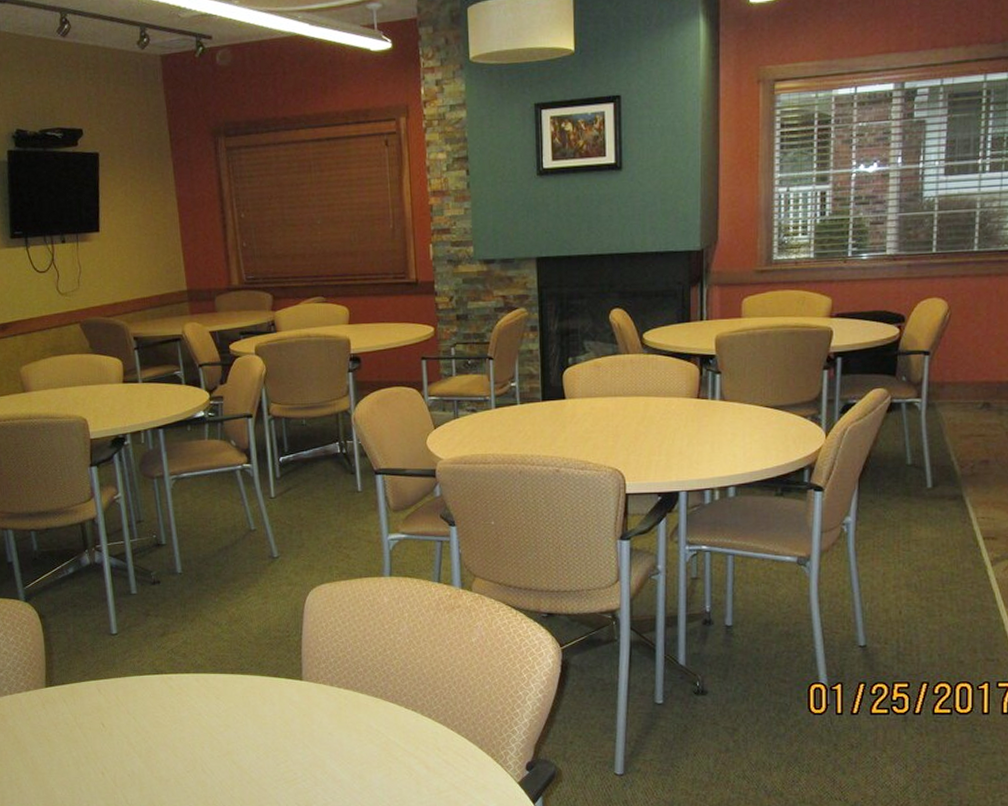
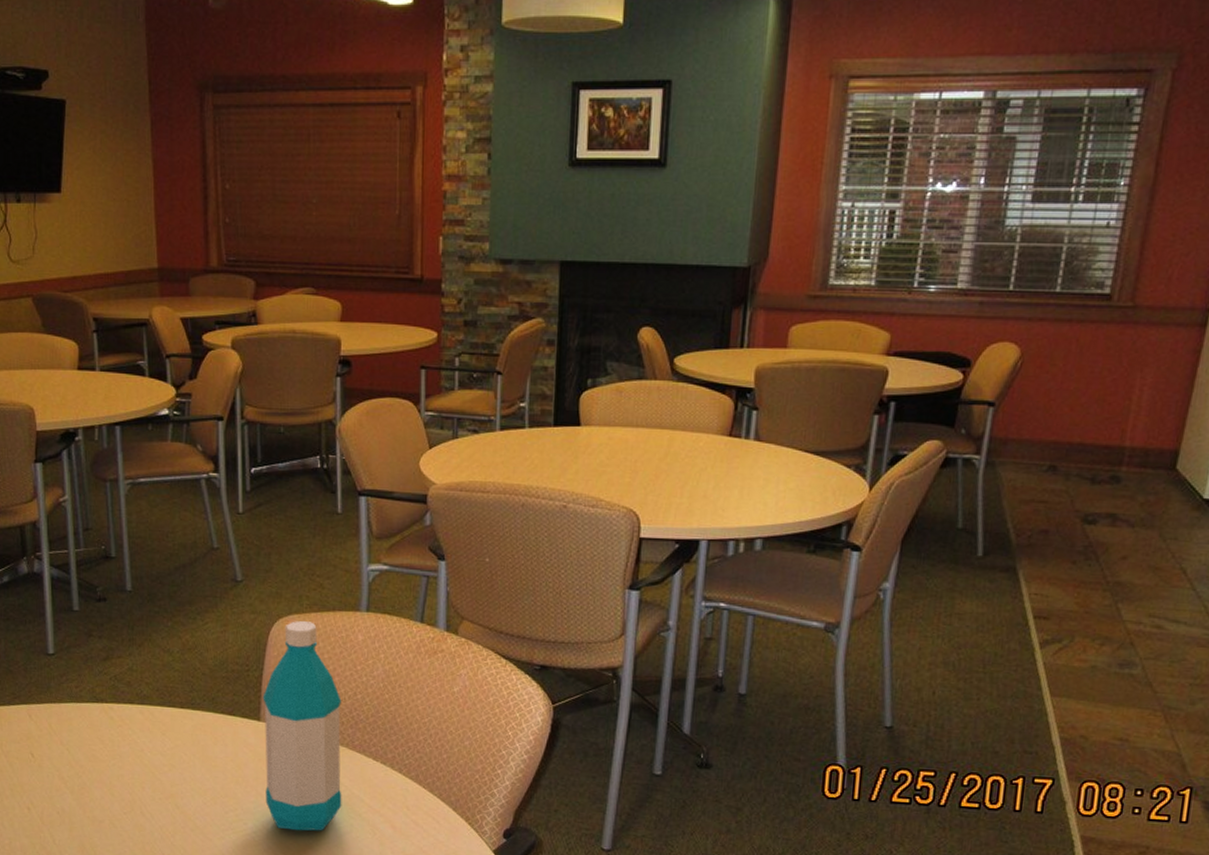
water bottle: none [303,588,380,777] -> present [262,620,342,831]

